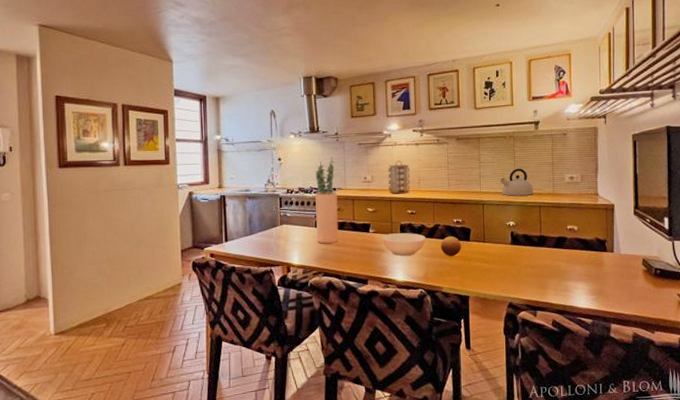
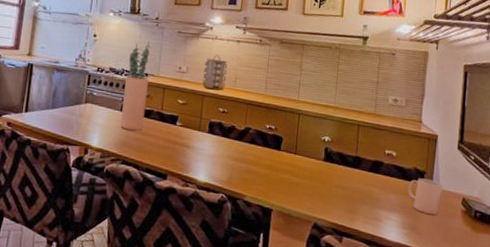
bowl: present [382,233,426,256] -> none [188,129,234,156]
fruit: present [440,236,462,257] -> none [248,141,272,165]
kettle: present [500,168,533,196] -> none [319,81,354,112]
cup: none [591,246,624,279] -> present [408,178,444,216]

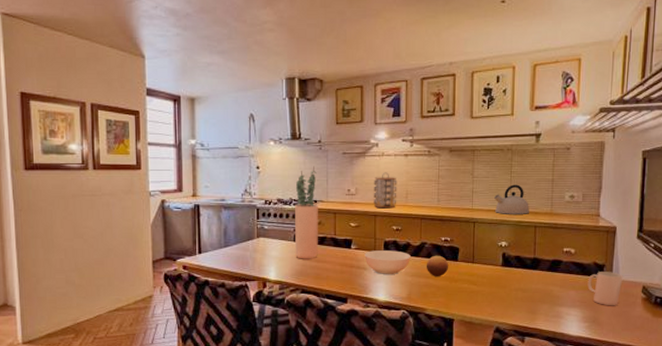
bowl: none [188,129,234,156] -> present [364,250,411,274]
fruit: none [248,141,272,165] -> present [426,255,449,277]
kettle: none [319,81,354,112] -> present [494,184,529,214]

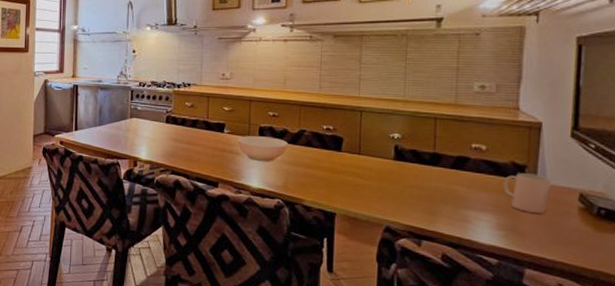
vase: present [295,166,318,259] -> none [167,50,191,141]
spice rack: present [373,172,397,209] -> none [249,57,275,94]
fruit: present [426,255,449,277] -> none [304,144,331,167]
kettle: present [494,184,529,214] -> none [385,72,428,105]

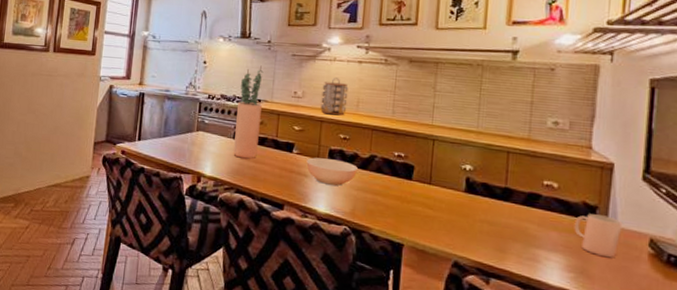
vase: none [167,50,191,141] -> present [233,65,264,159]
spice rack: none [249,57,275,94] -> present [320,77,349,116]

